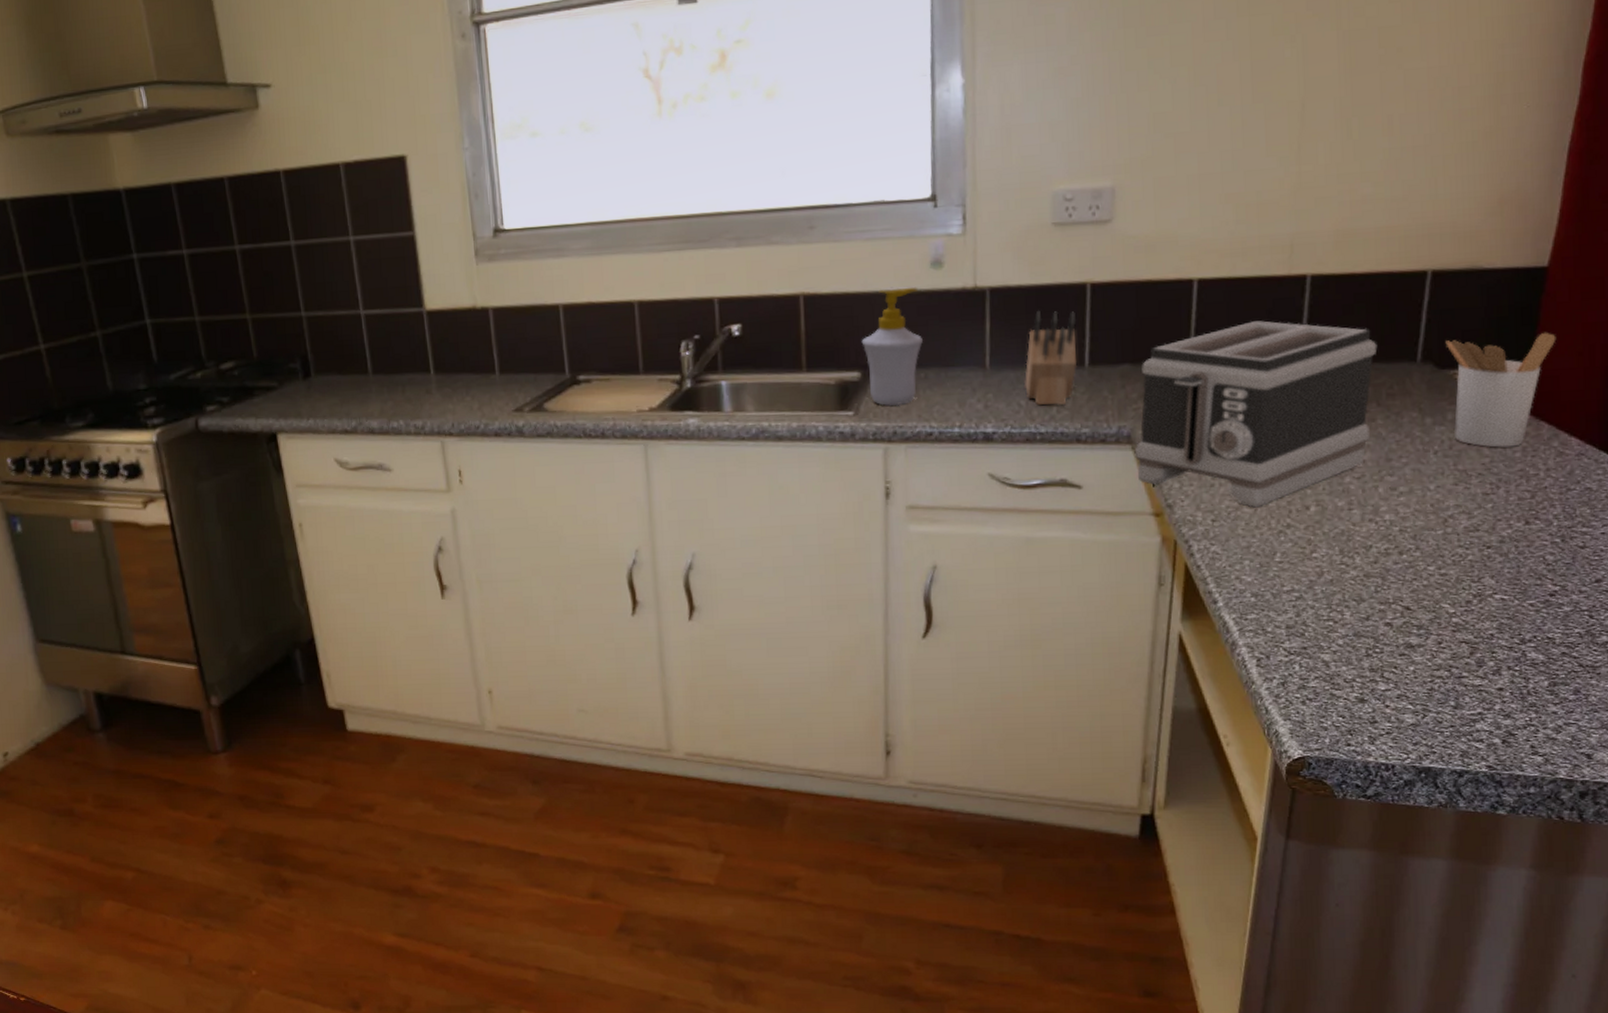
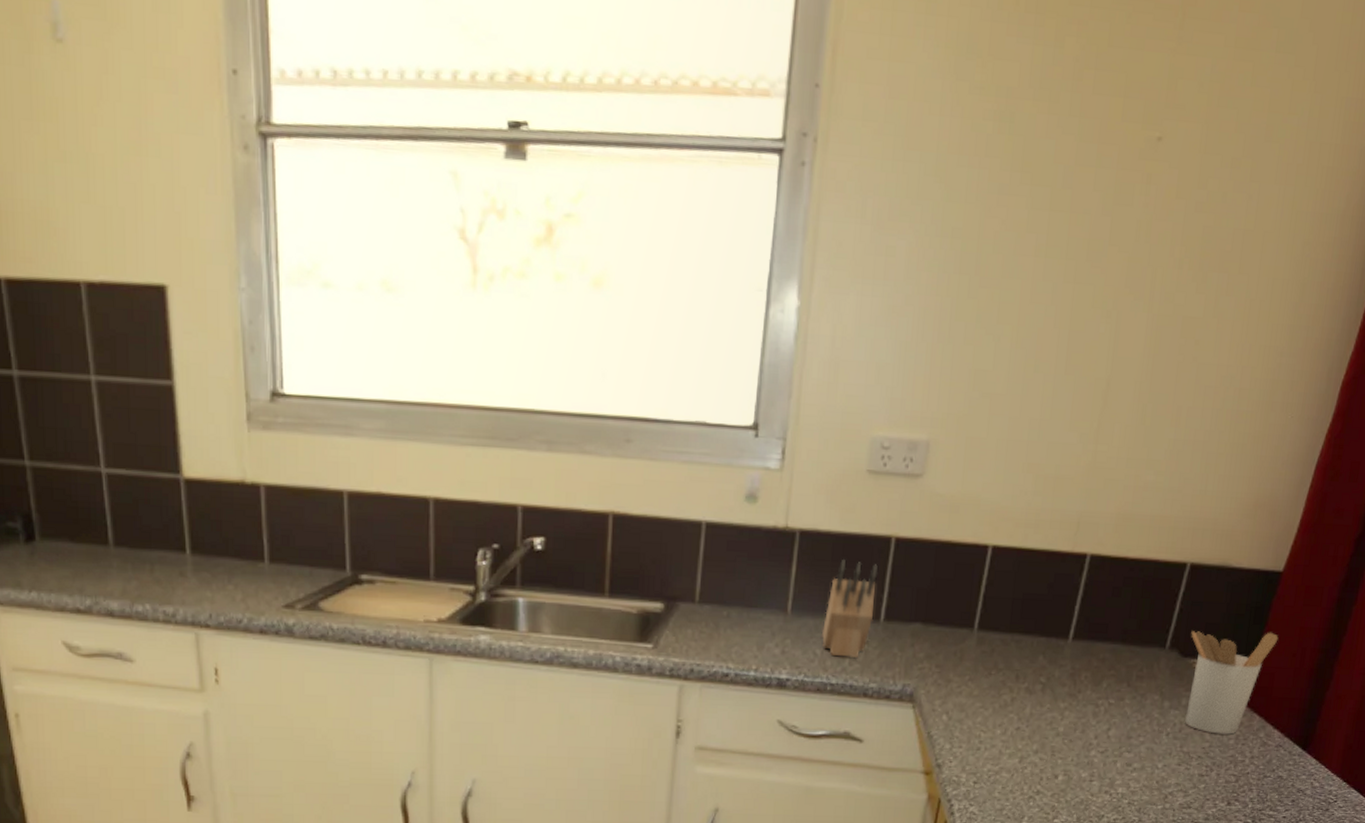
soap bottle: present [861,288,924,406] -> none [668,519,731,643]
toaster: present [1135,320,1378,508] -> none [914,593,1136,773]

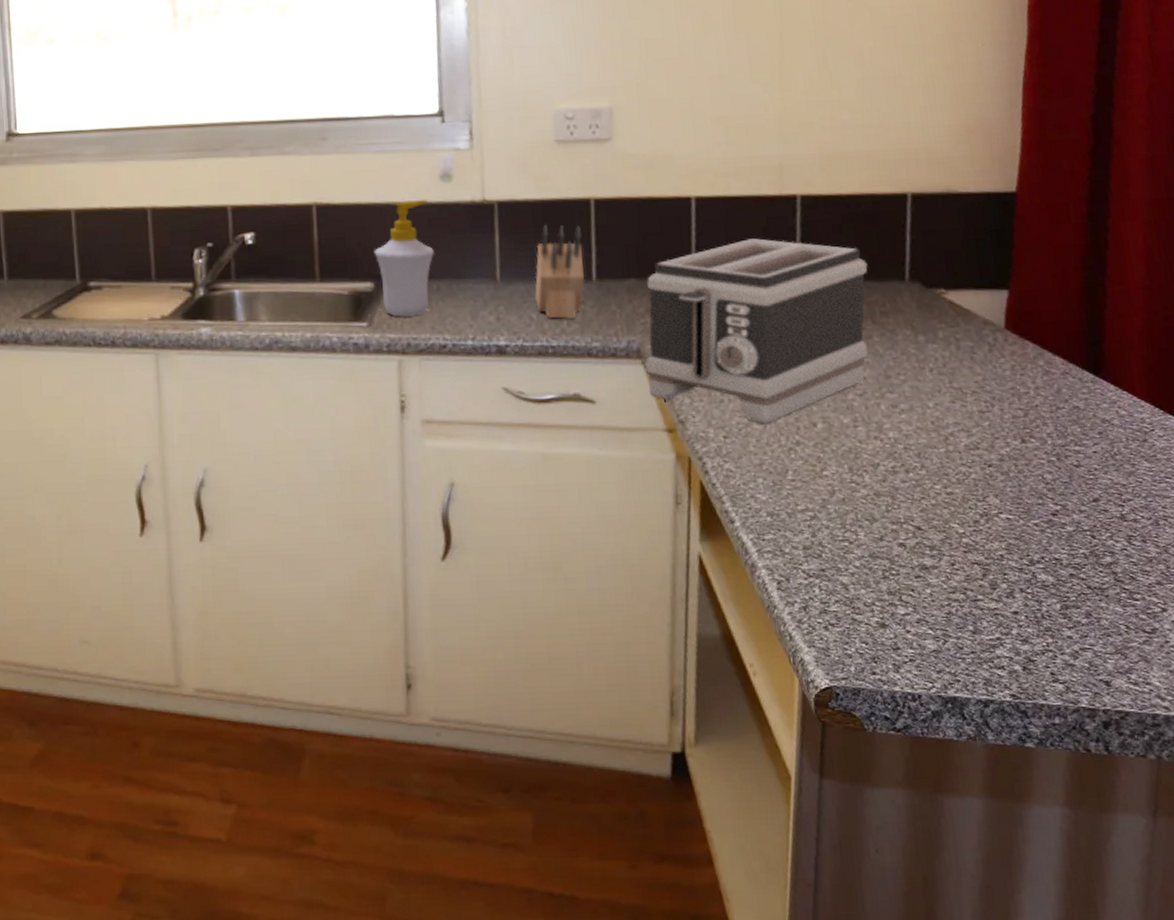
soap bottle: none [668,519,731,643] -> present [374,200,435,318]
toaster: none [914,593,1136,773] -> present [645,238,868,425]
utensil holder: present [1185,631,1279,735] -> none [930,254,1031,366]

